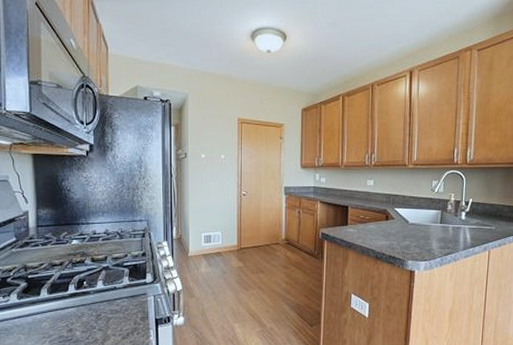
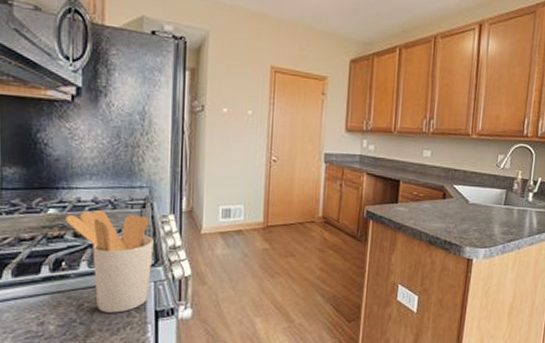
utensil holder: none [85,240,152,321] -> present [66,210,154,313]

